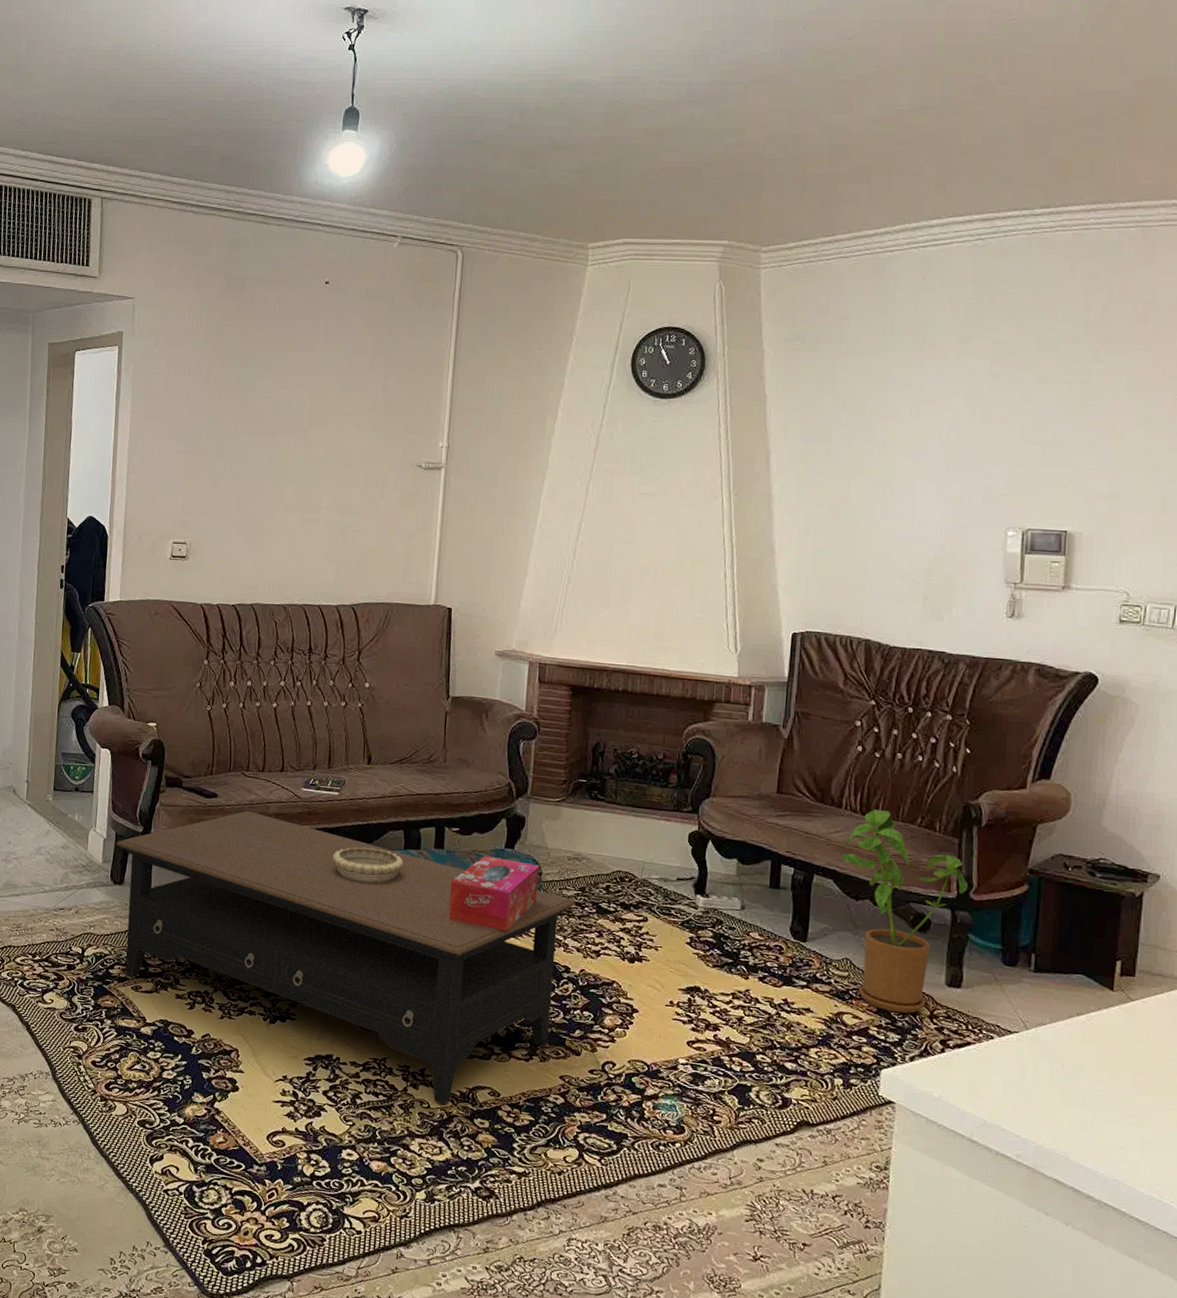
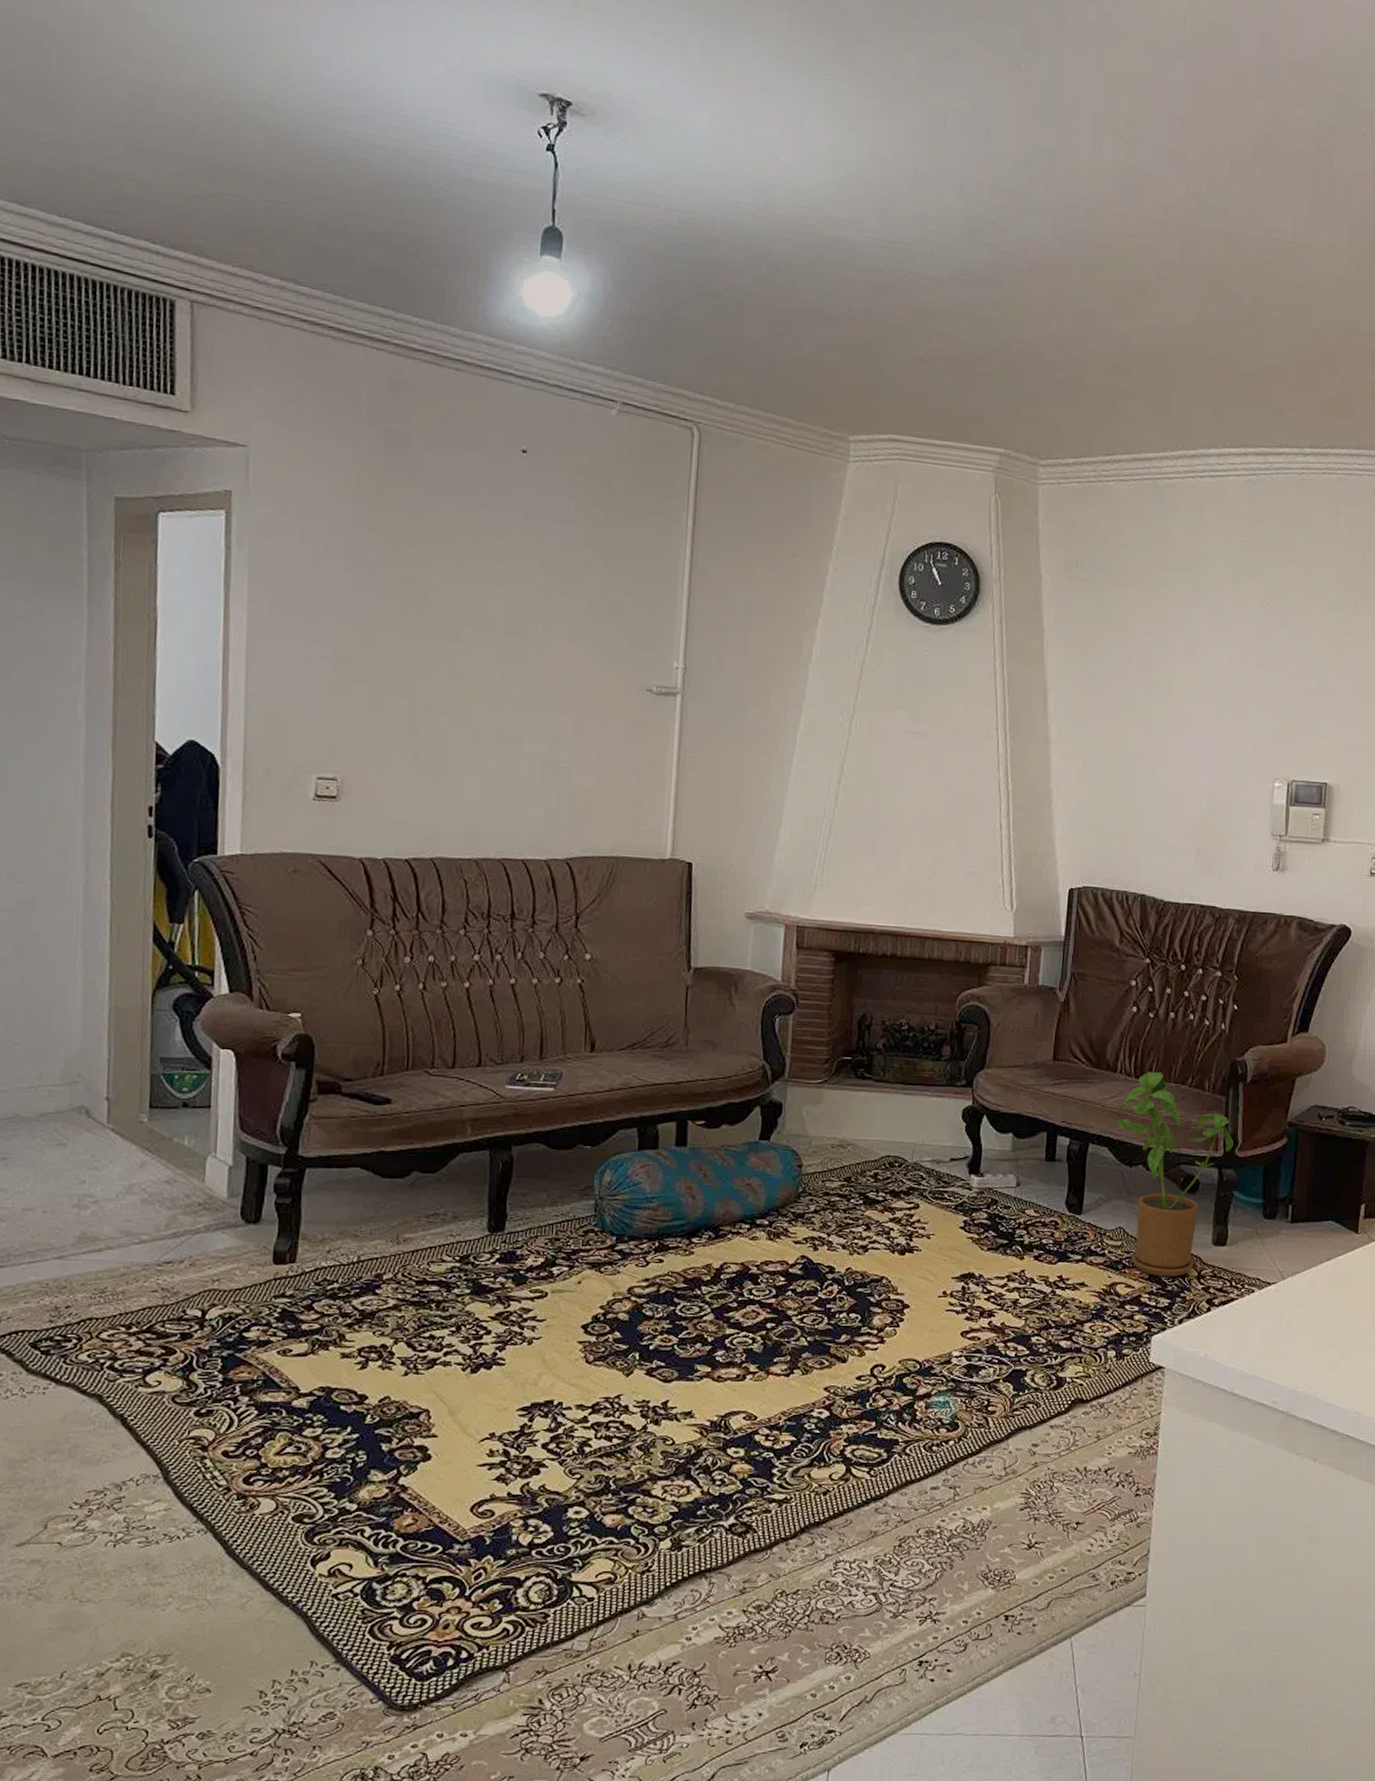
coffee table: present [116,811,576,1105] -> none [248,1118,841,1438]
decorative bowl: present [332,847,404,883] -> none [548,1151,638,1193]
tissue box: present [448,855,540,932] -> none [693,1149,800,1235]

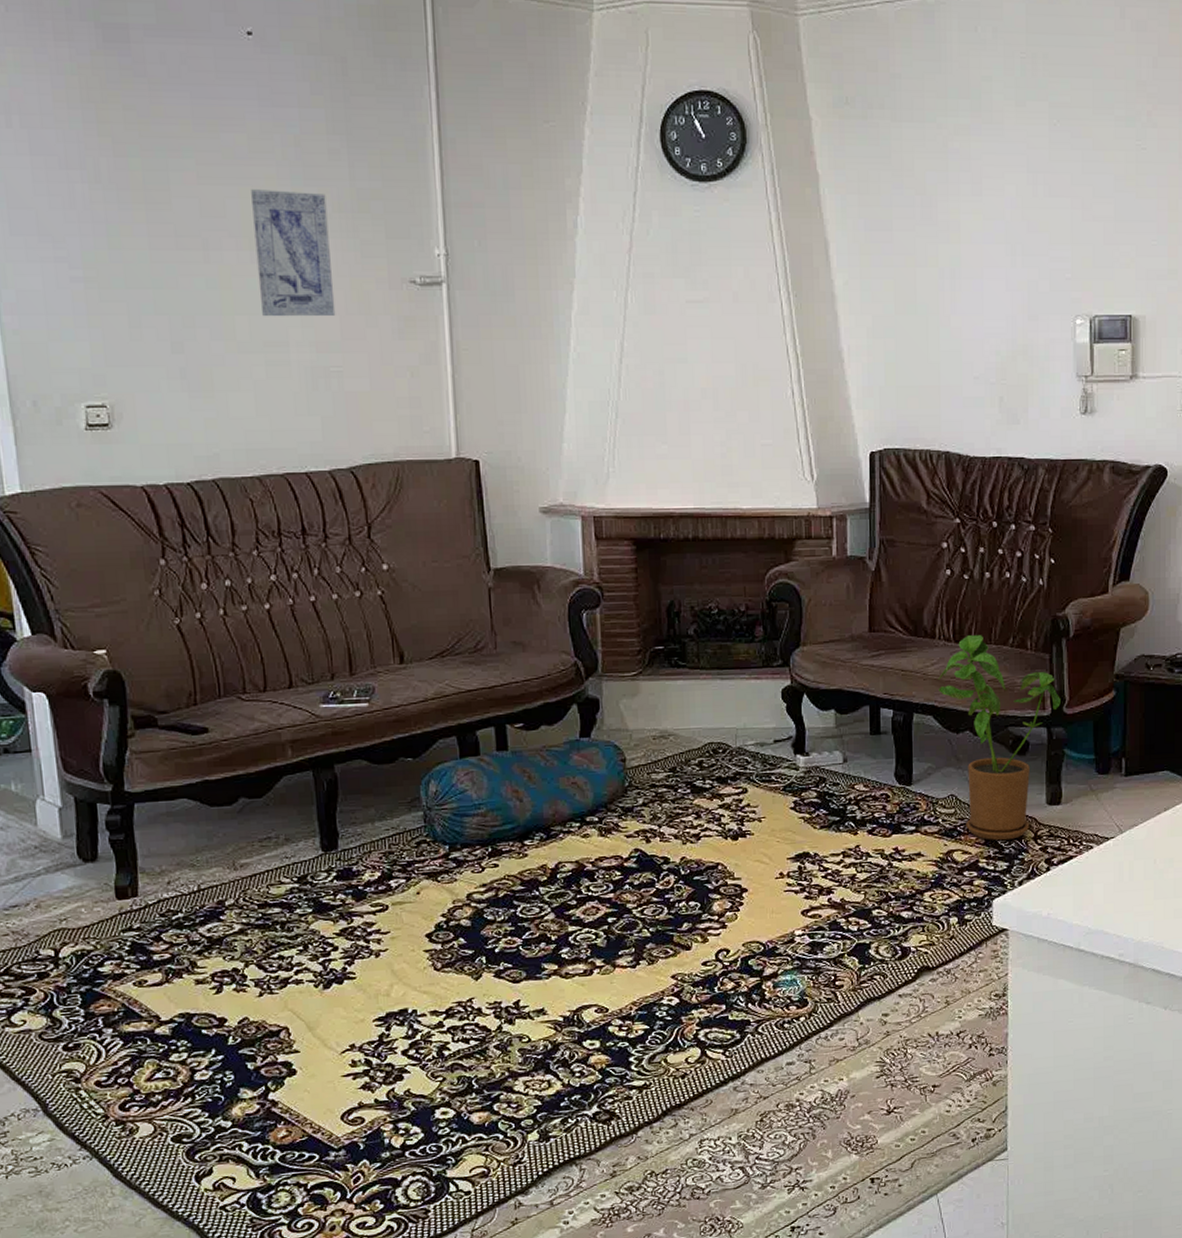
wall art: none [501,592,577,715] -> present [251,189,336,317]

